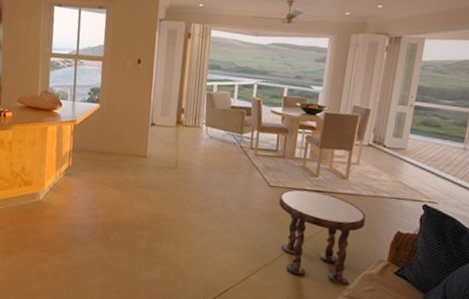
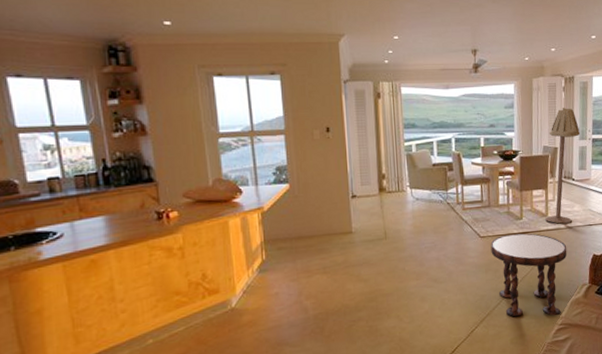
floor lamp: none [345,68,401,192] -> present [545,108,580,224]

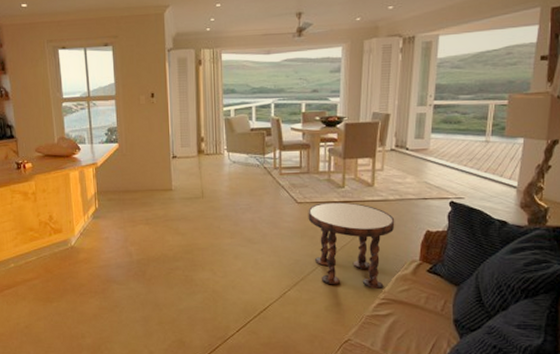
floor lamp: present [545,108,580,224] -> none [371,71,419,195]

